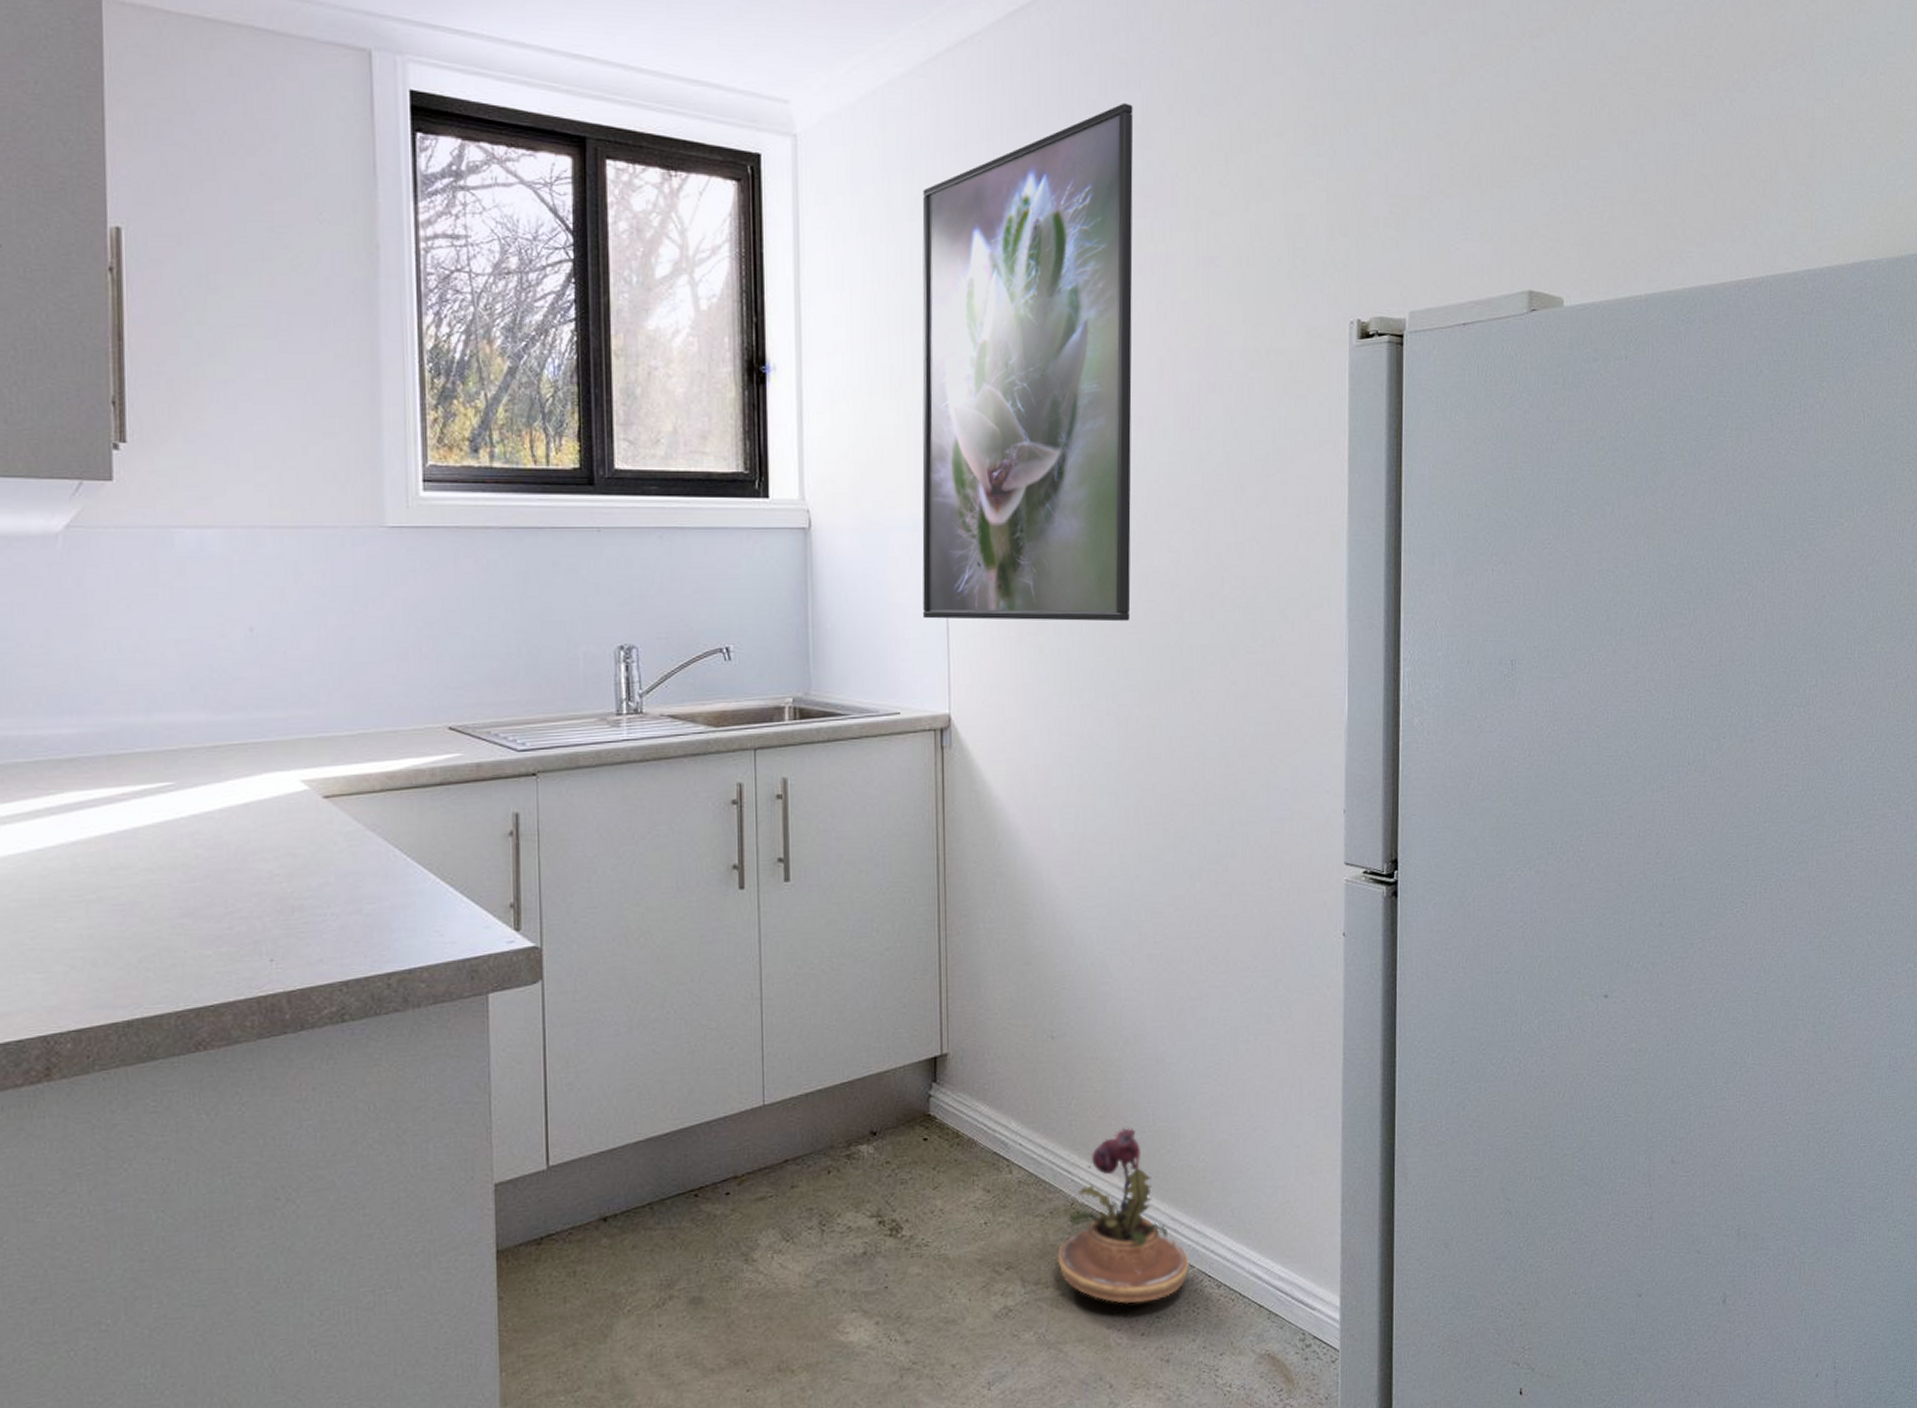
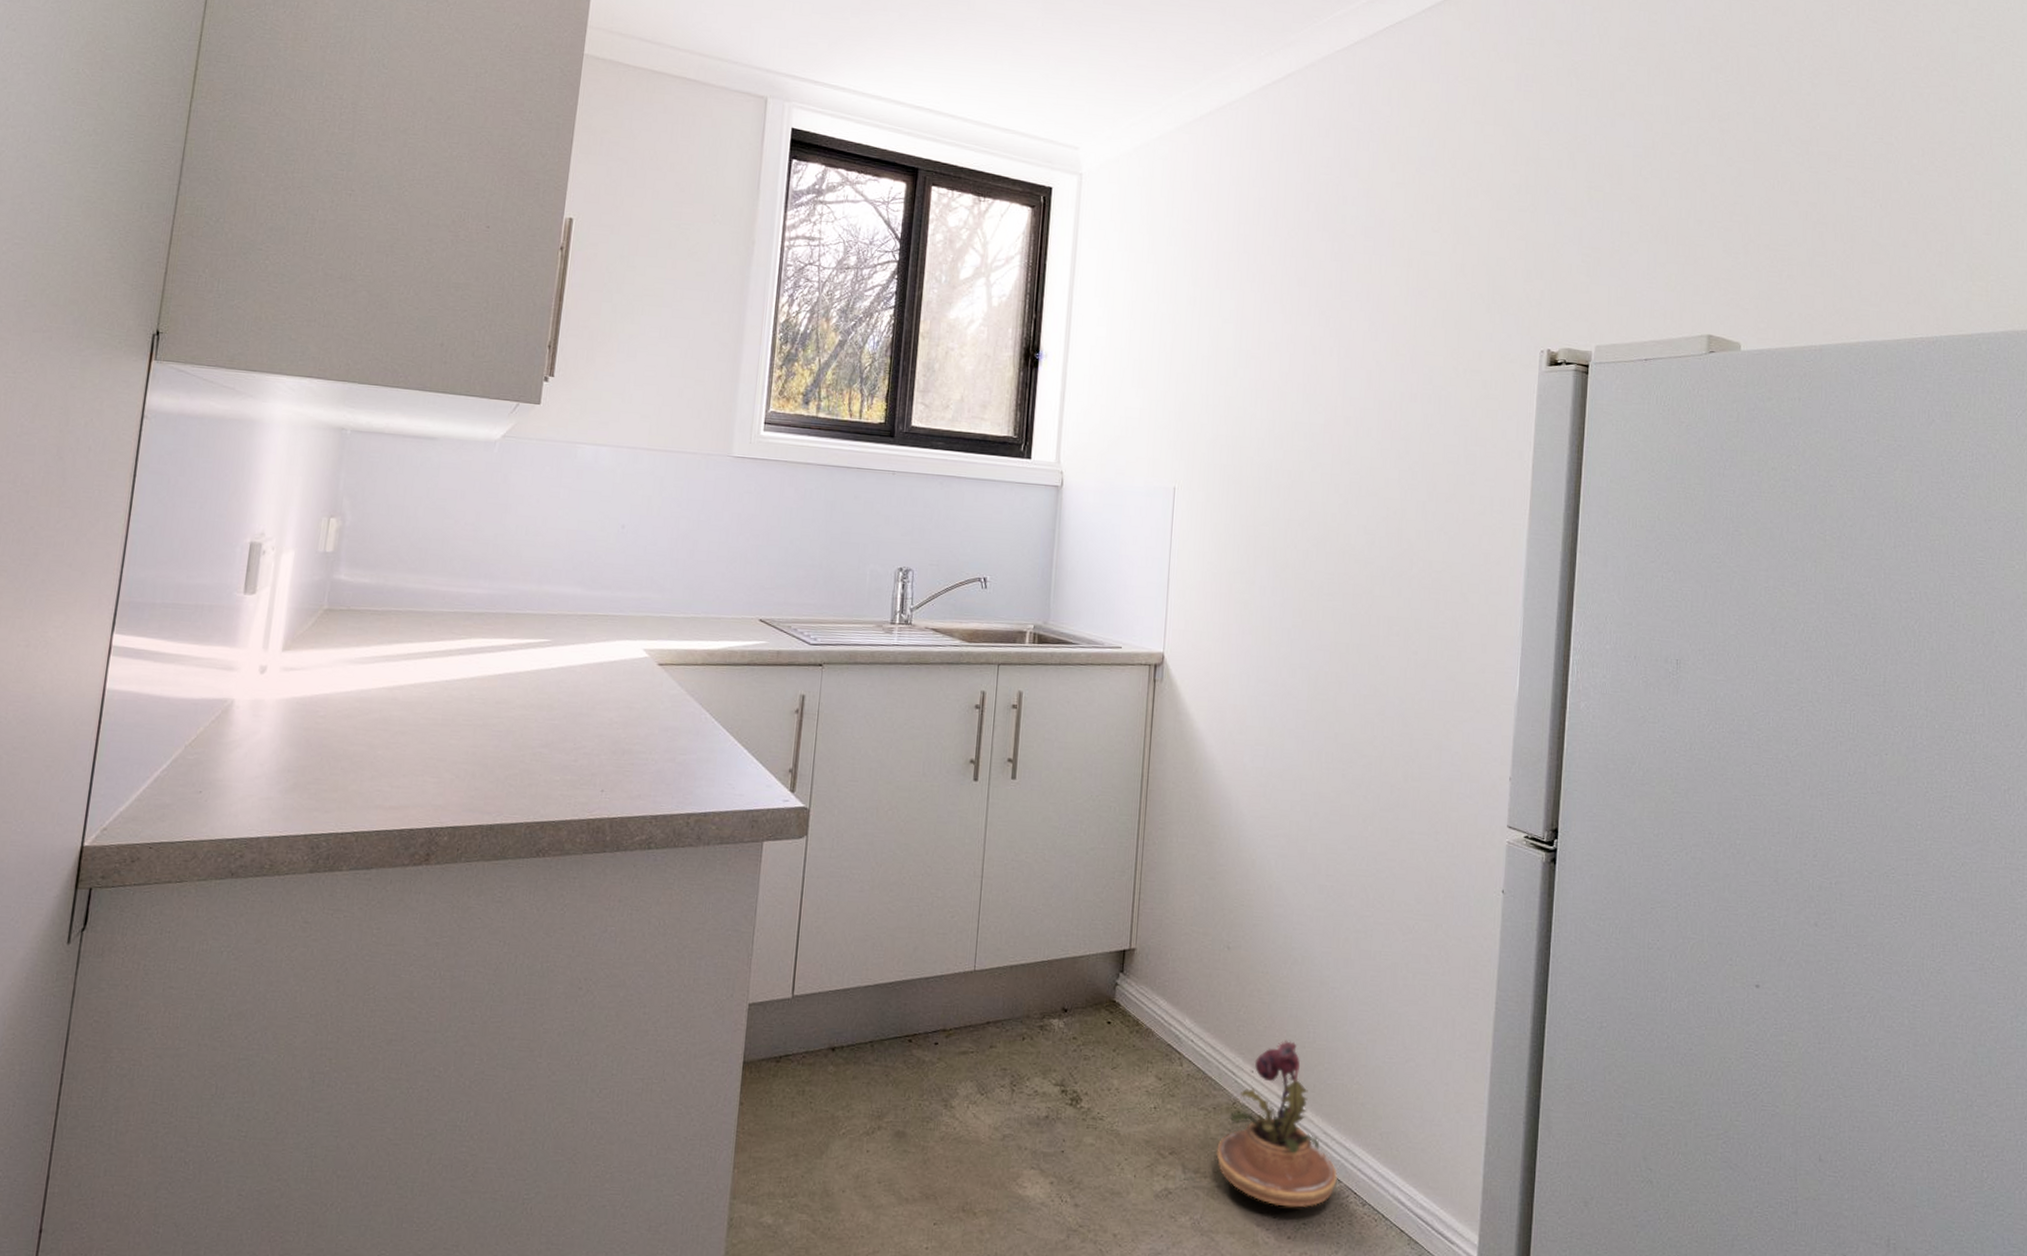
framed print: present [922,102,1134,622] -> none [1149,160,1361,590]

